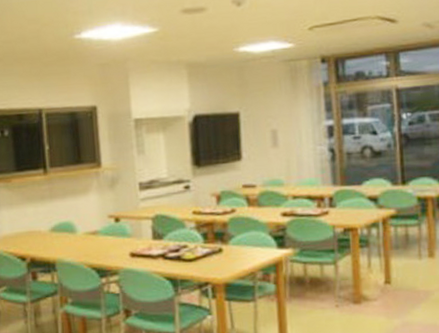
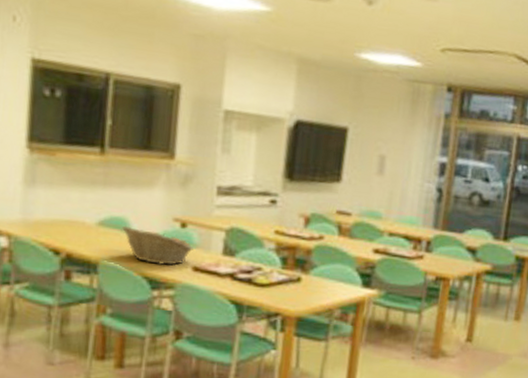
fruit basket: none [69,228,128,256] -> present [122,225,193,265]

